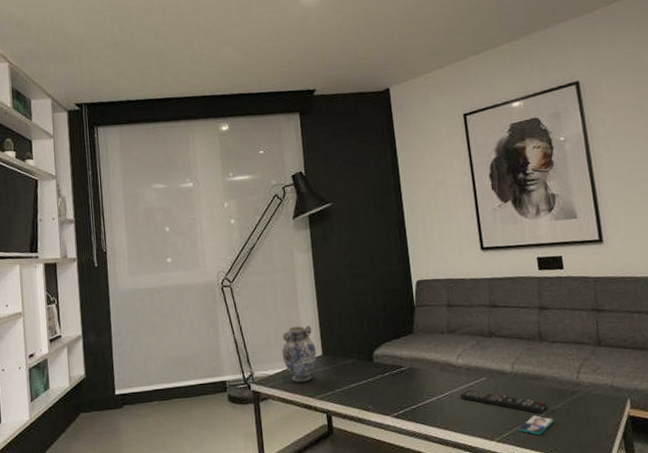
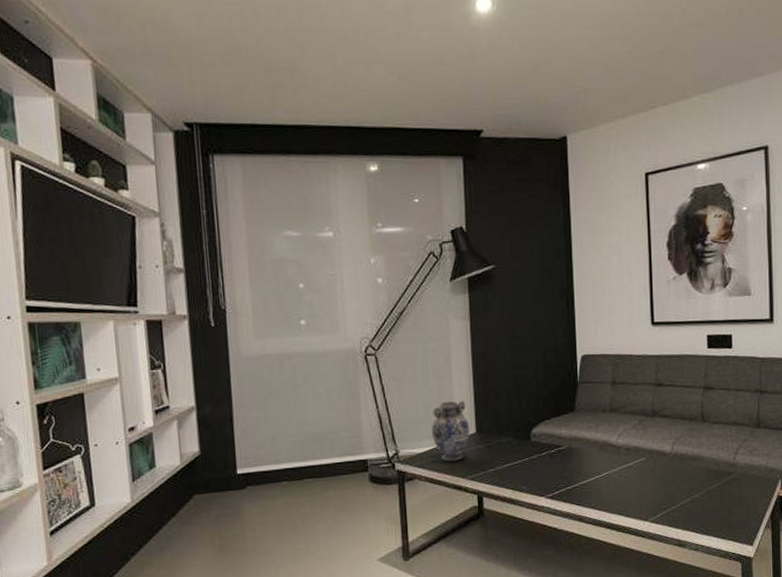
remote control: present [459,389,548,414] -> none [617,470,703,495]
smartphone: present [518,415,555,435] -> none [673,496,708,516]

